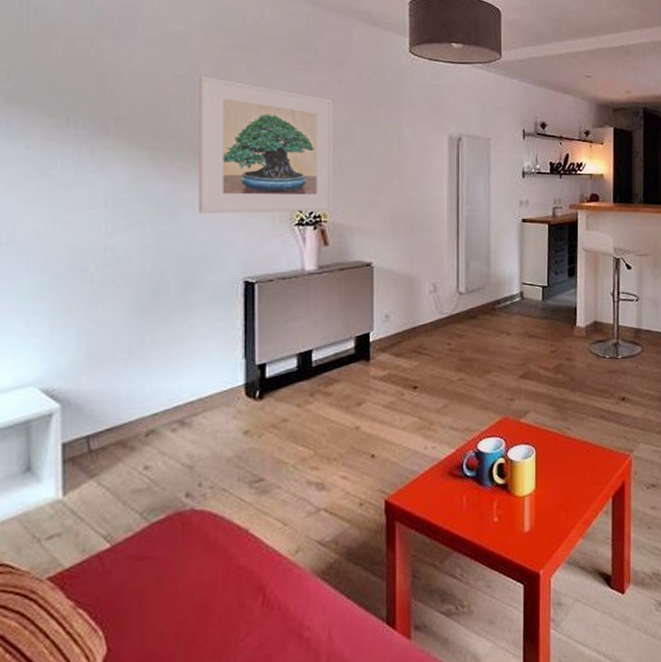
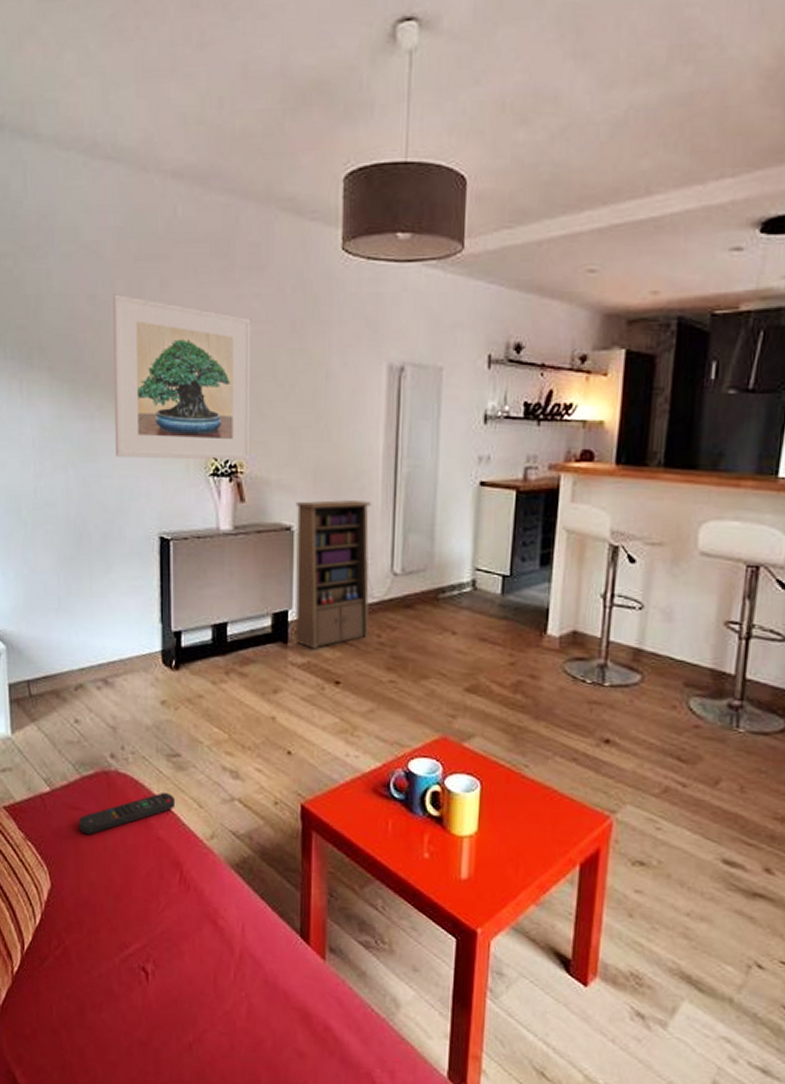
remote control: none [144,518,259,584] -> present [78,792,176,835]
cabinet: none [375,238,441,363] -> present [295,500,371,650]

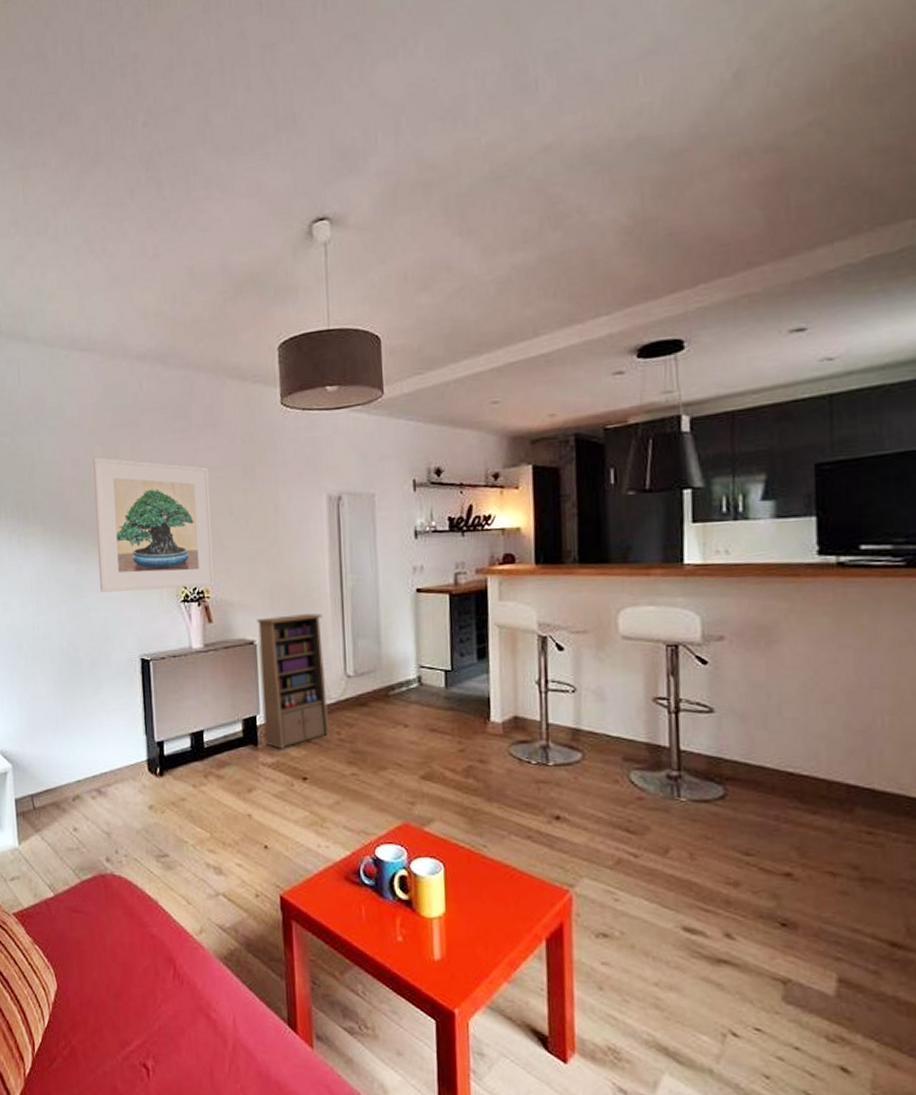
remote control: present [78,792,176,835] -> none [79,891,167,936]

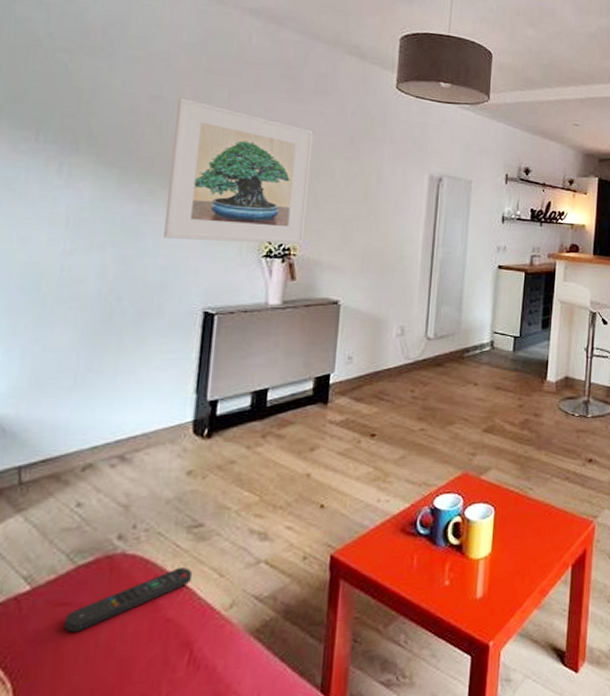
remote control: none [79,891,167,936] -> present [63,566,193,633]
cabinet: present [256,613,330,750] -> none [335,279,411,408]

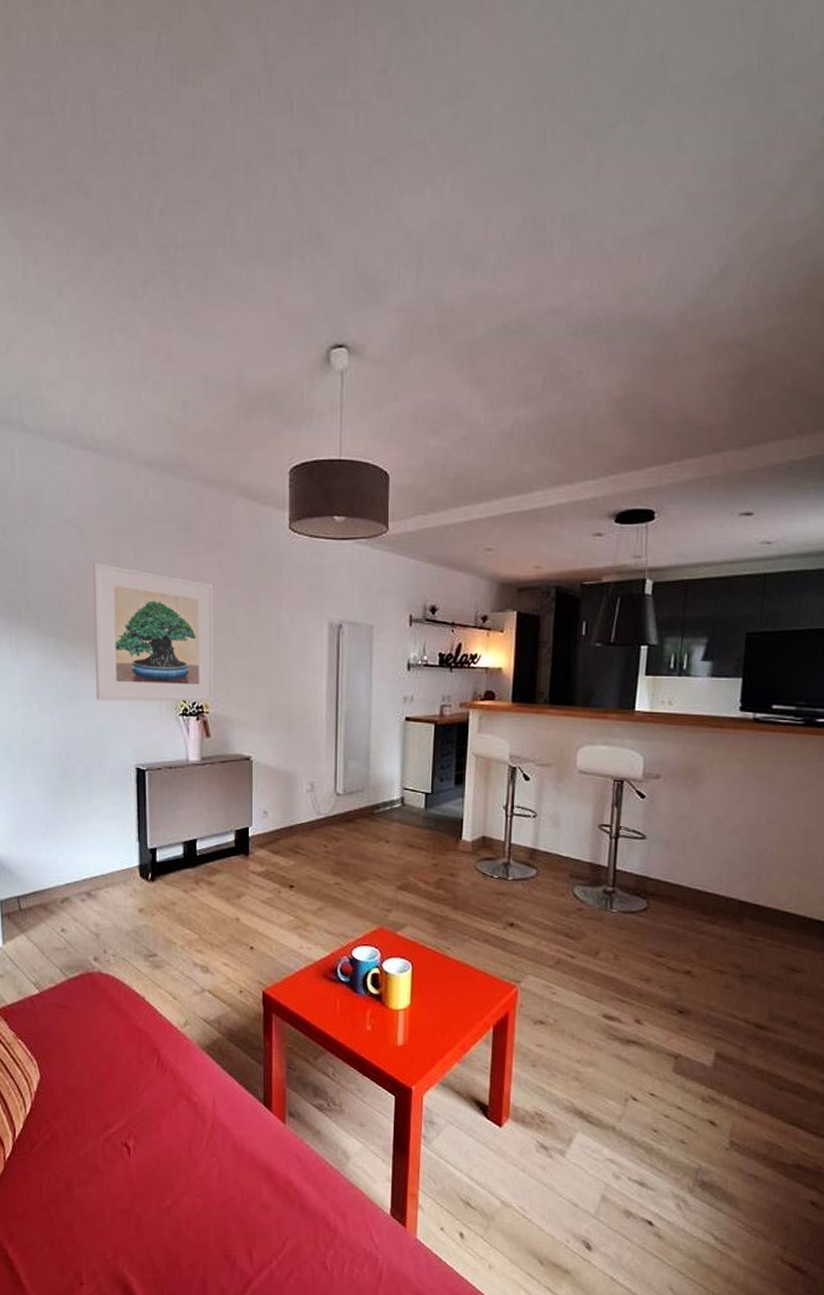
remote control: present [63,566,193,633] -> none [65,988,153,1030]

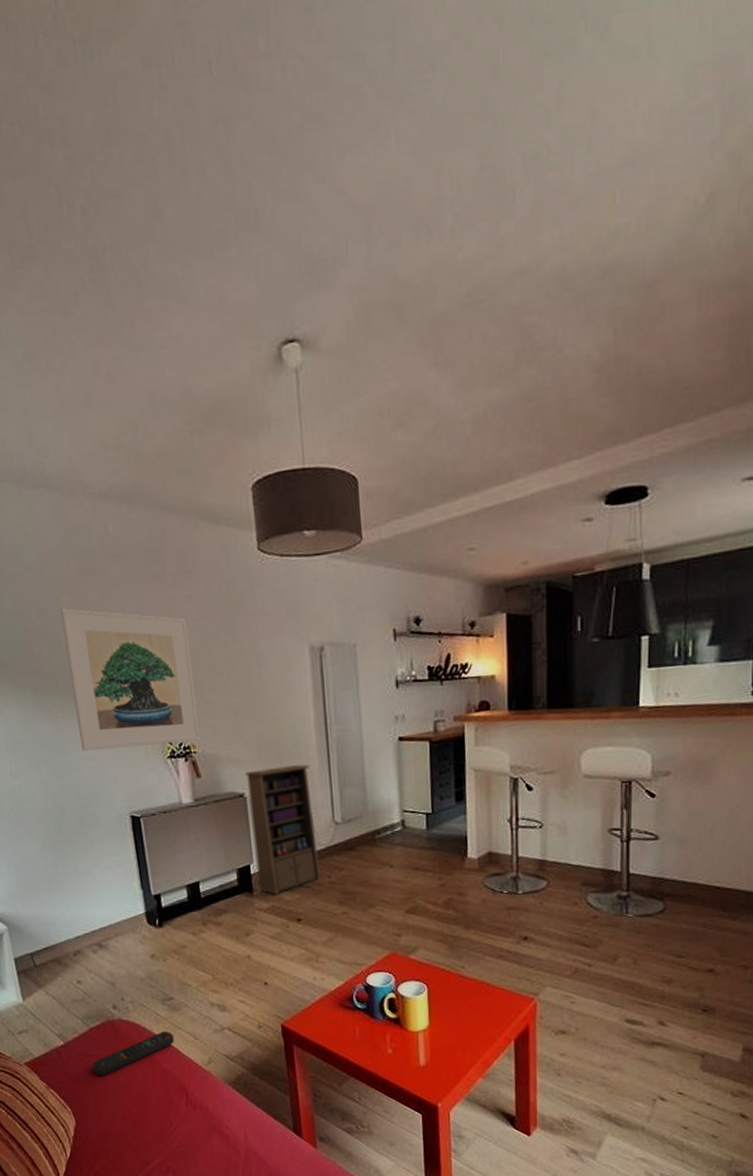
remote control: none [65,988,153,1030] -> present [92,1031,175,1076]
cabinet: none [254,734,318,860] -> present [245,764,321,895]

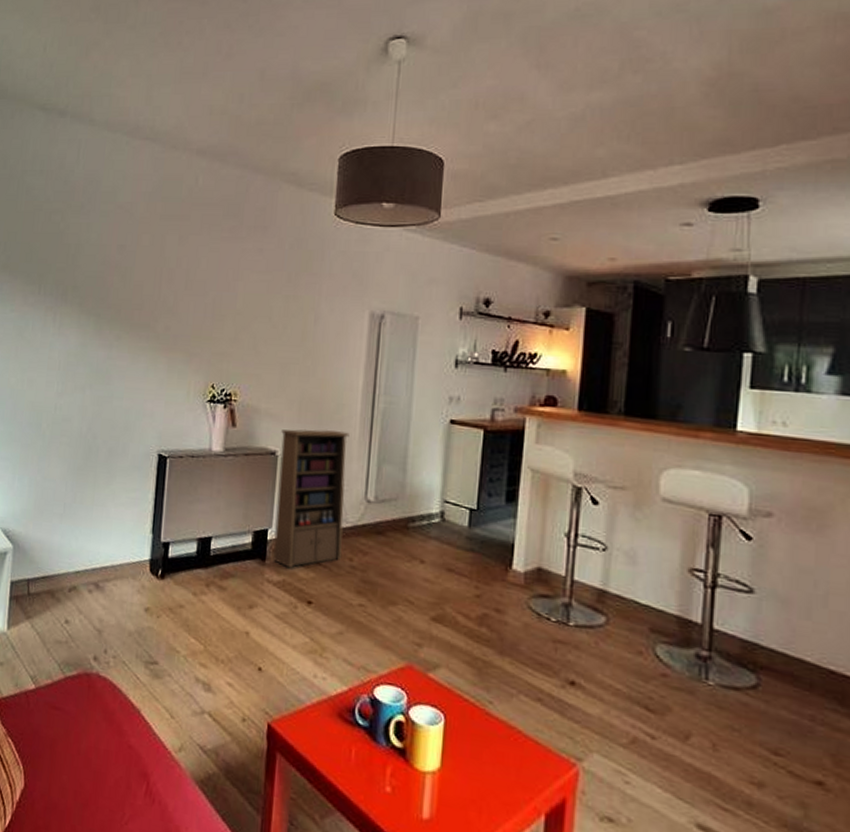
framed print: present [60,607,201,751] -> none [128,245,253,390]
remote control: present [92,1031,175,1076] -> none [56,698,150,737]

